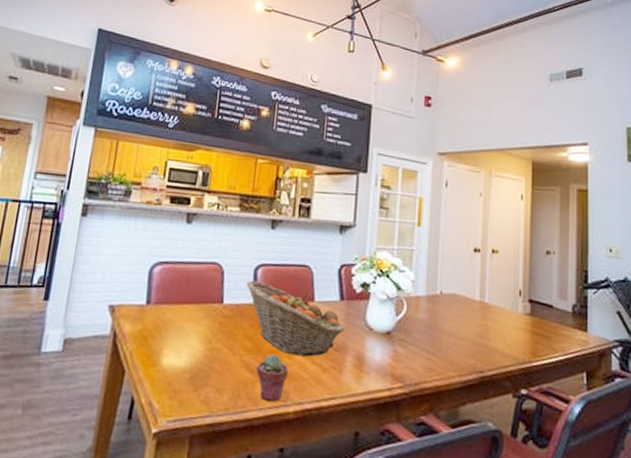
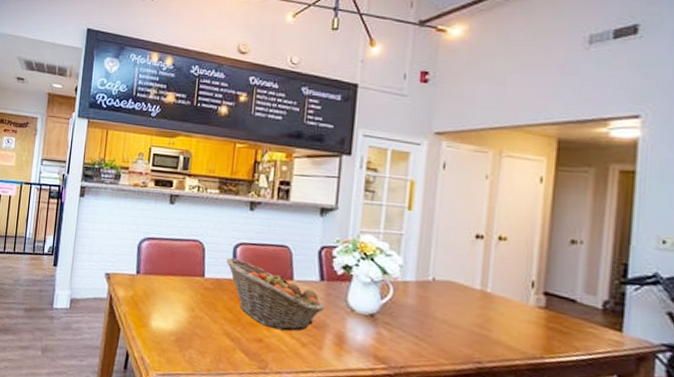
potted succulent: present [257,354,288,402] -> none [237,326,267,369]

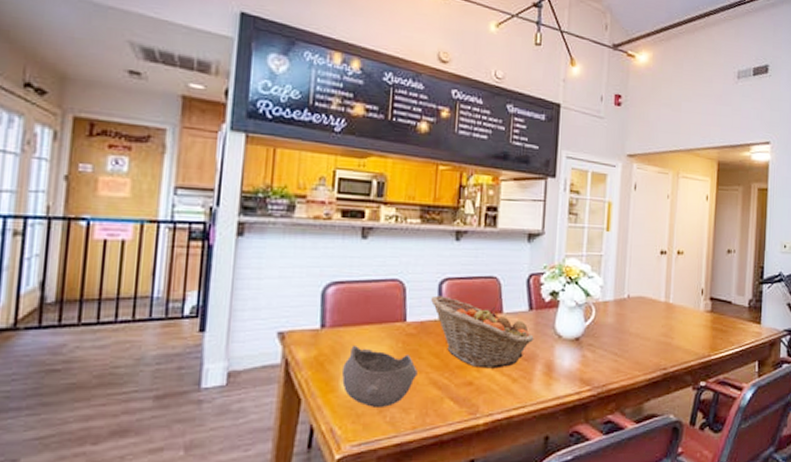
bowl: none [151,291,213,348] -> present [341,344,418,407]

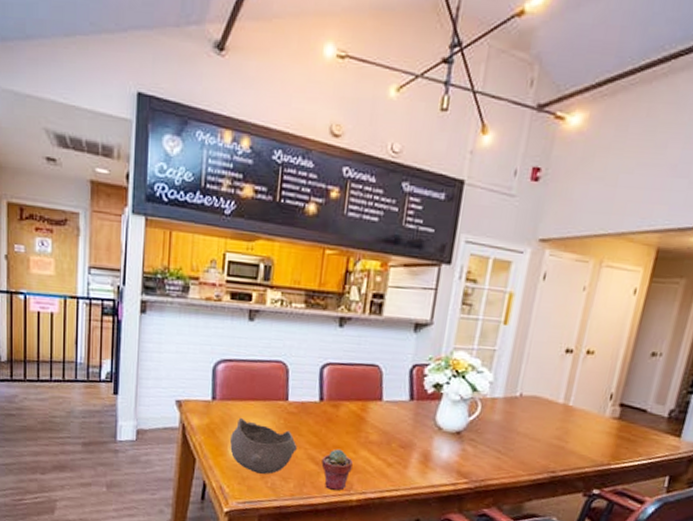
fruit basket: present [431,295,534,369] -> none [312,379,413,453]
potted succulent: none [445,369,477,416] -> present [321,449,353,491]

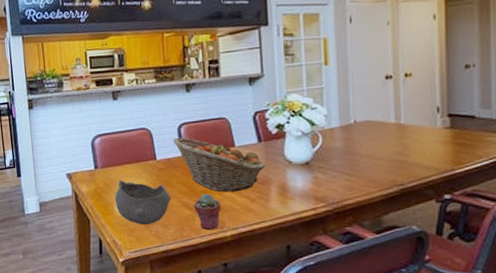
fruit basket: none [312,379,413,453] -> present [173,137,266,192]

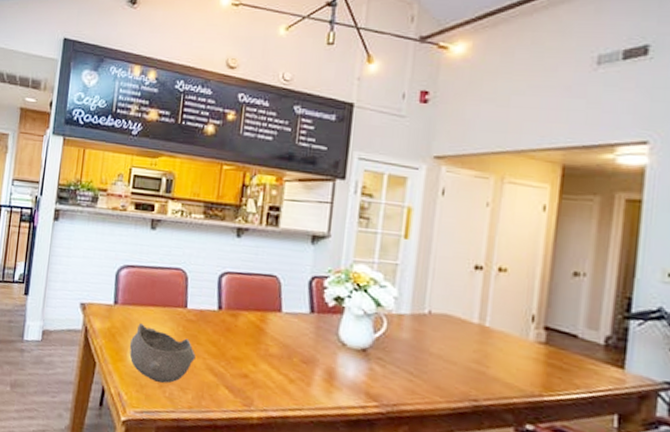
fruit basket: present [173,137,266,192] -> none [211,287,315,367]
potted succulent: present [194,193,221,230] -> none [220,360,253,406]

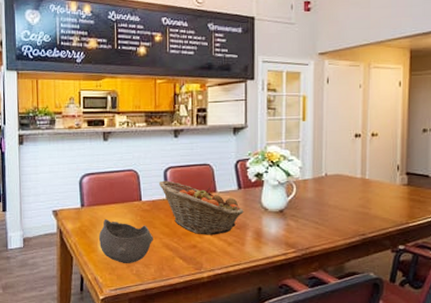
fruit basket: none [211,287,315,367] -> present [159,180,244,235]

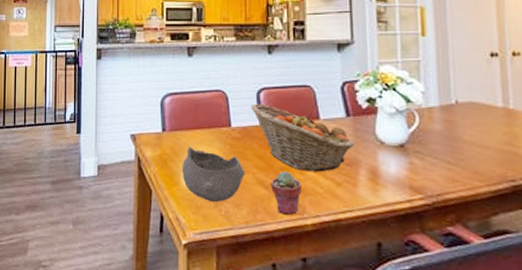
potted succulent: none [175,235,200,270] -> present [271,171,302,215]

